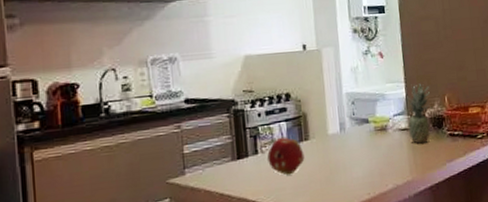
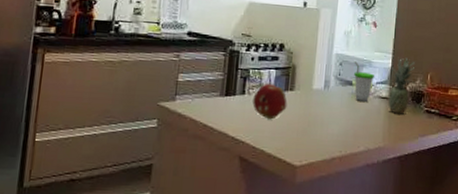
cup: none [366,97,390,138] -> present [354,61,374,102]

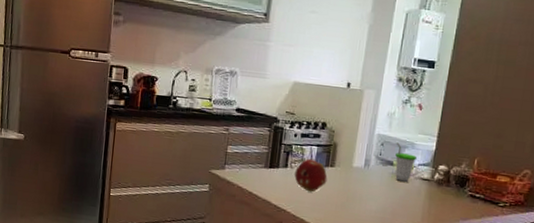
fruit: present [388,57,415,114] -> none [429,140,461,197]

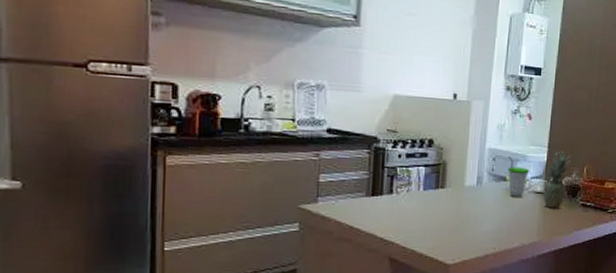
fruit: present [294,158,328,192] -> none [401,181,438,219]
fruit: none [429,140,461,197] -> present [543,150,571,209]

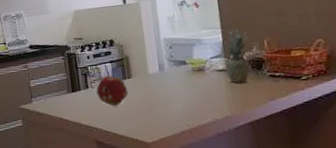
fruit: none [401,181,438,219] -> present [96,75,129,106]
cup: present [508,156,529,197] -> none [183,42,207,78]

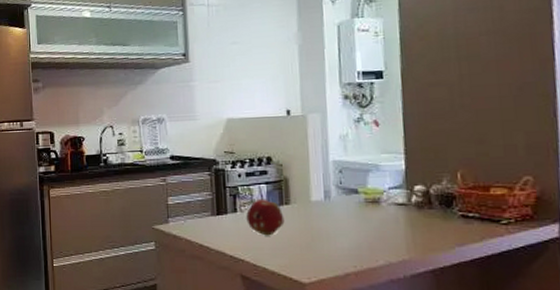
fruit: present [222,29,249,83] -> none [405,156,437,222]

